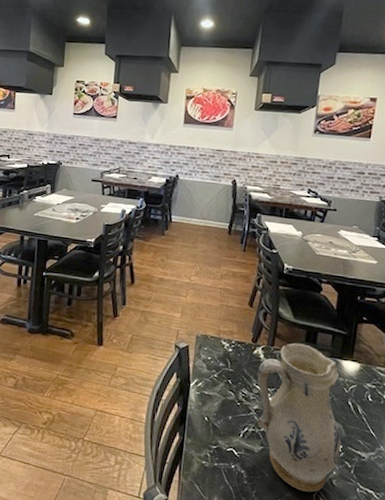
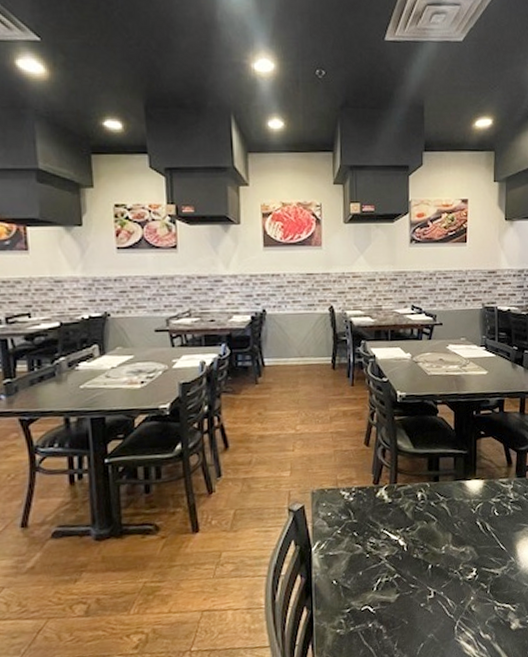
ceramic pitcher: present [257,342,342,492] -> none [384,473,476,628]

